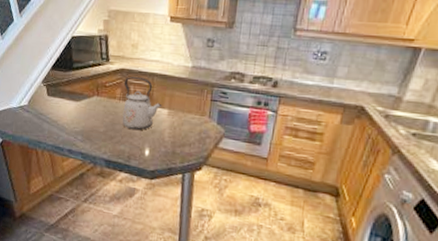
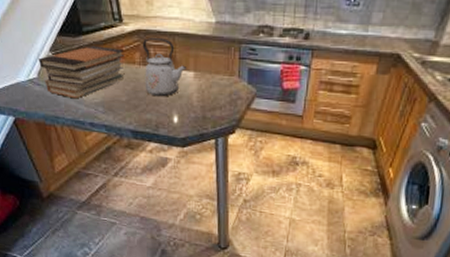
book stack: none [30,80,107,127] -> present [38,46,125,99]

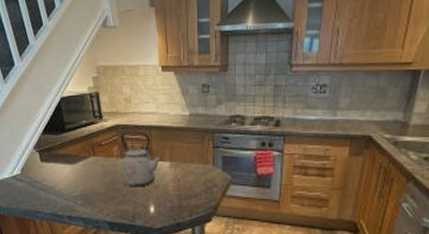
book stack: present [38,46,125,99] -> none [22,142,104,193]

